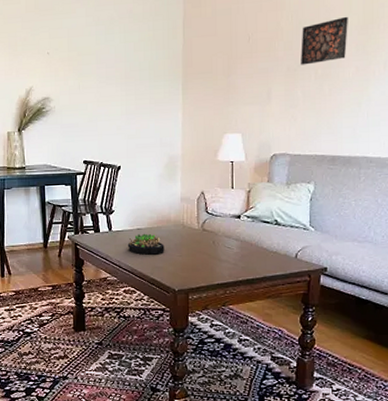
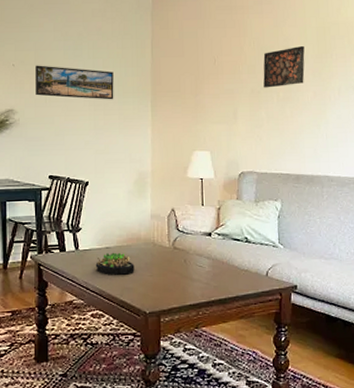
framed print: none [69,52,145,85] -> present [35,65,114,100]

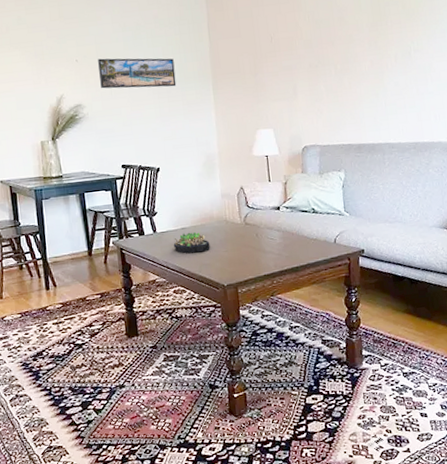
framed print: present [263,45,305,88] -> none [319,15,361,62]

